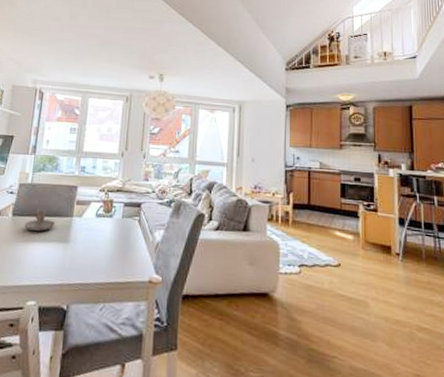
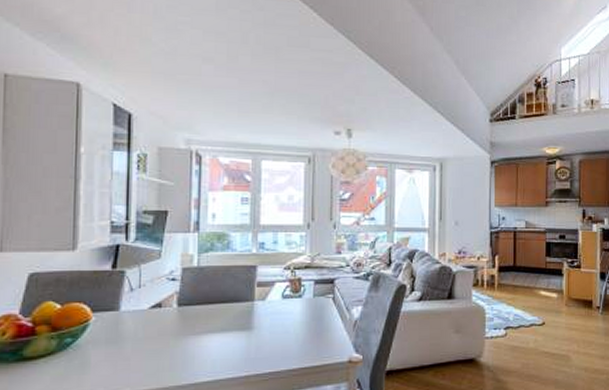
candle holder: present [24,209,55,231] -> none [194,295,233,321]

